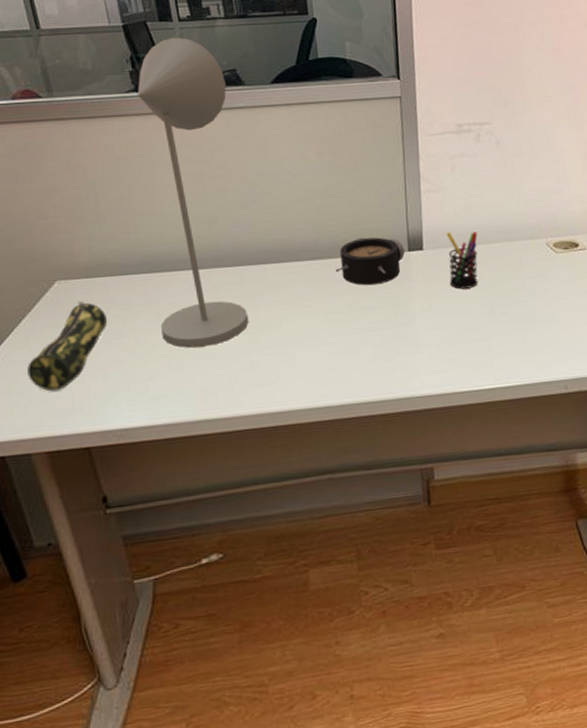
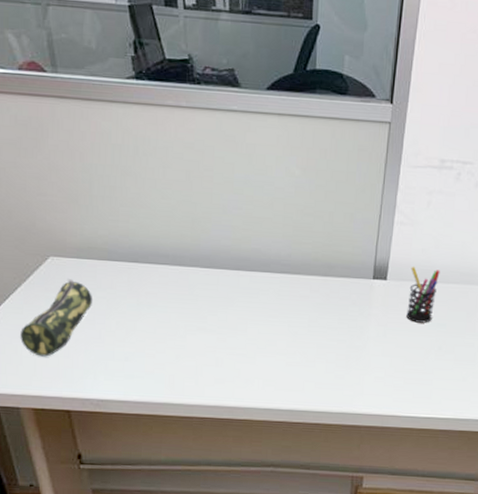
desk lamp: present [137,37,249,348] -> none [137,25,223,339]
alarm clock: present [336,237,405,286] -> none [303,259,369,306]

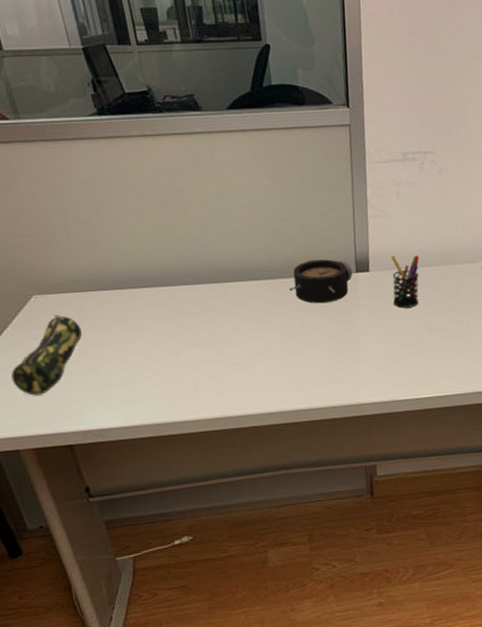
alarm clock: none [303,259,369,306] -> present [290,259,352,304]

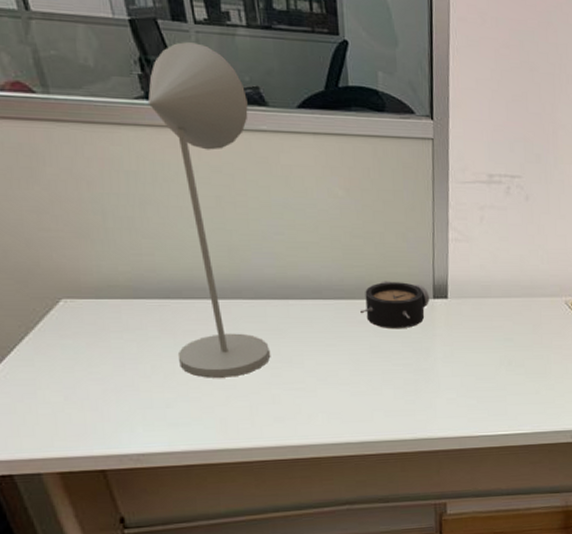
pencil case: present [11,314,83,396] -> none [33,322,121,413]
desk lamp: none [99,61,211,358] -> present [147,41,271,378]
pen holder: present [390,254,419,308] -> none [471,282,501,340]

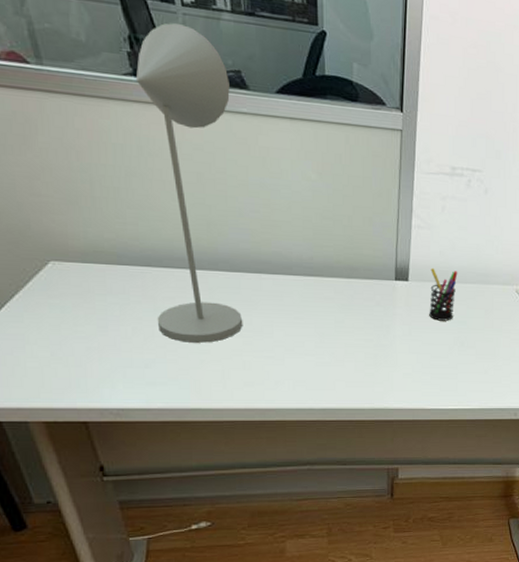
alarm clock: present [361,281,429,329] -> none [328,261,391,307]
pen holder: none [471,282,501,340] -> present [429,267,458,321]

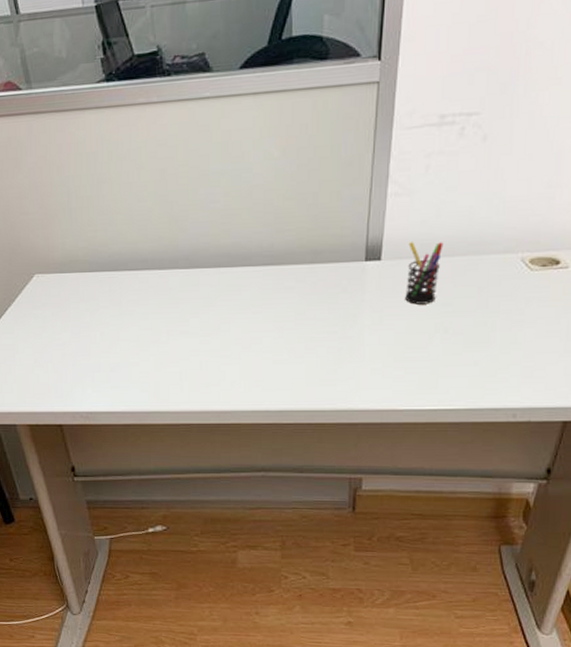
desk lamp: present [135,22,243,343] -> none [107,17,201,345]

